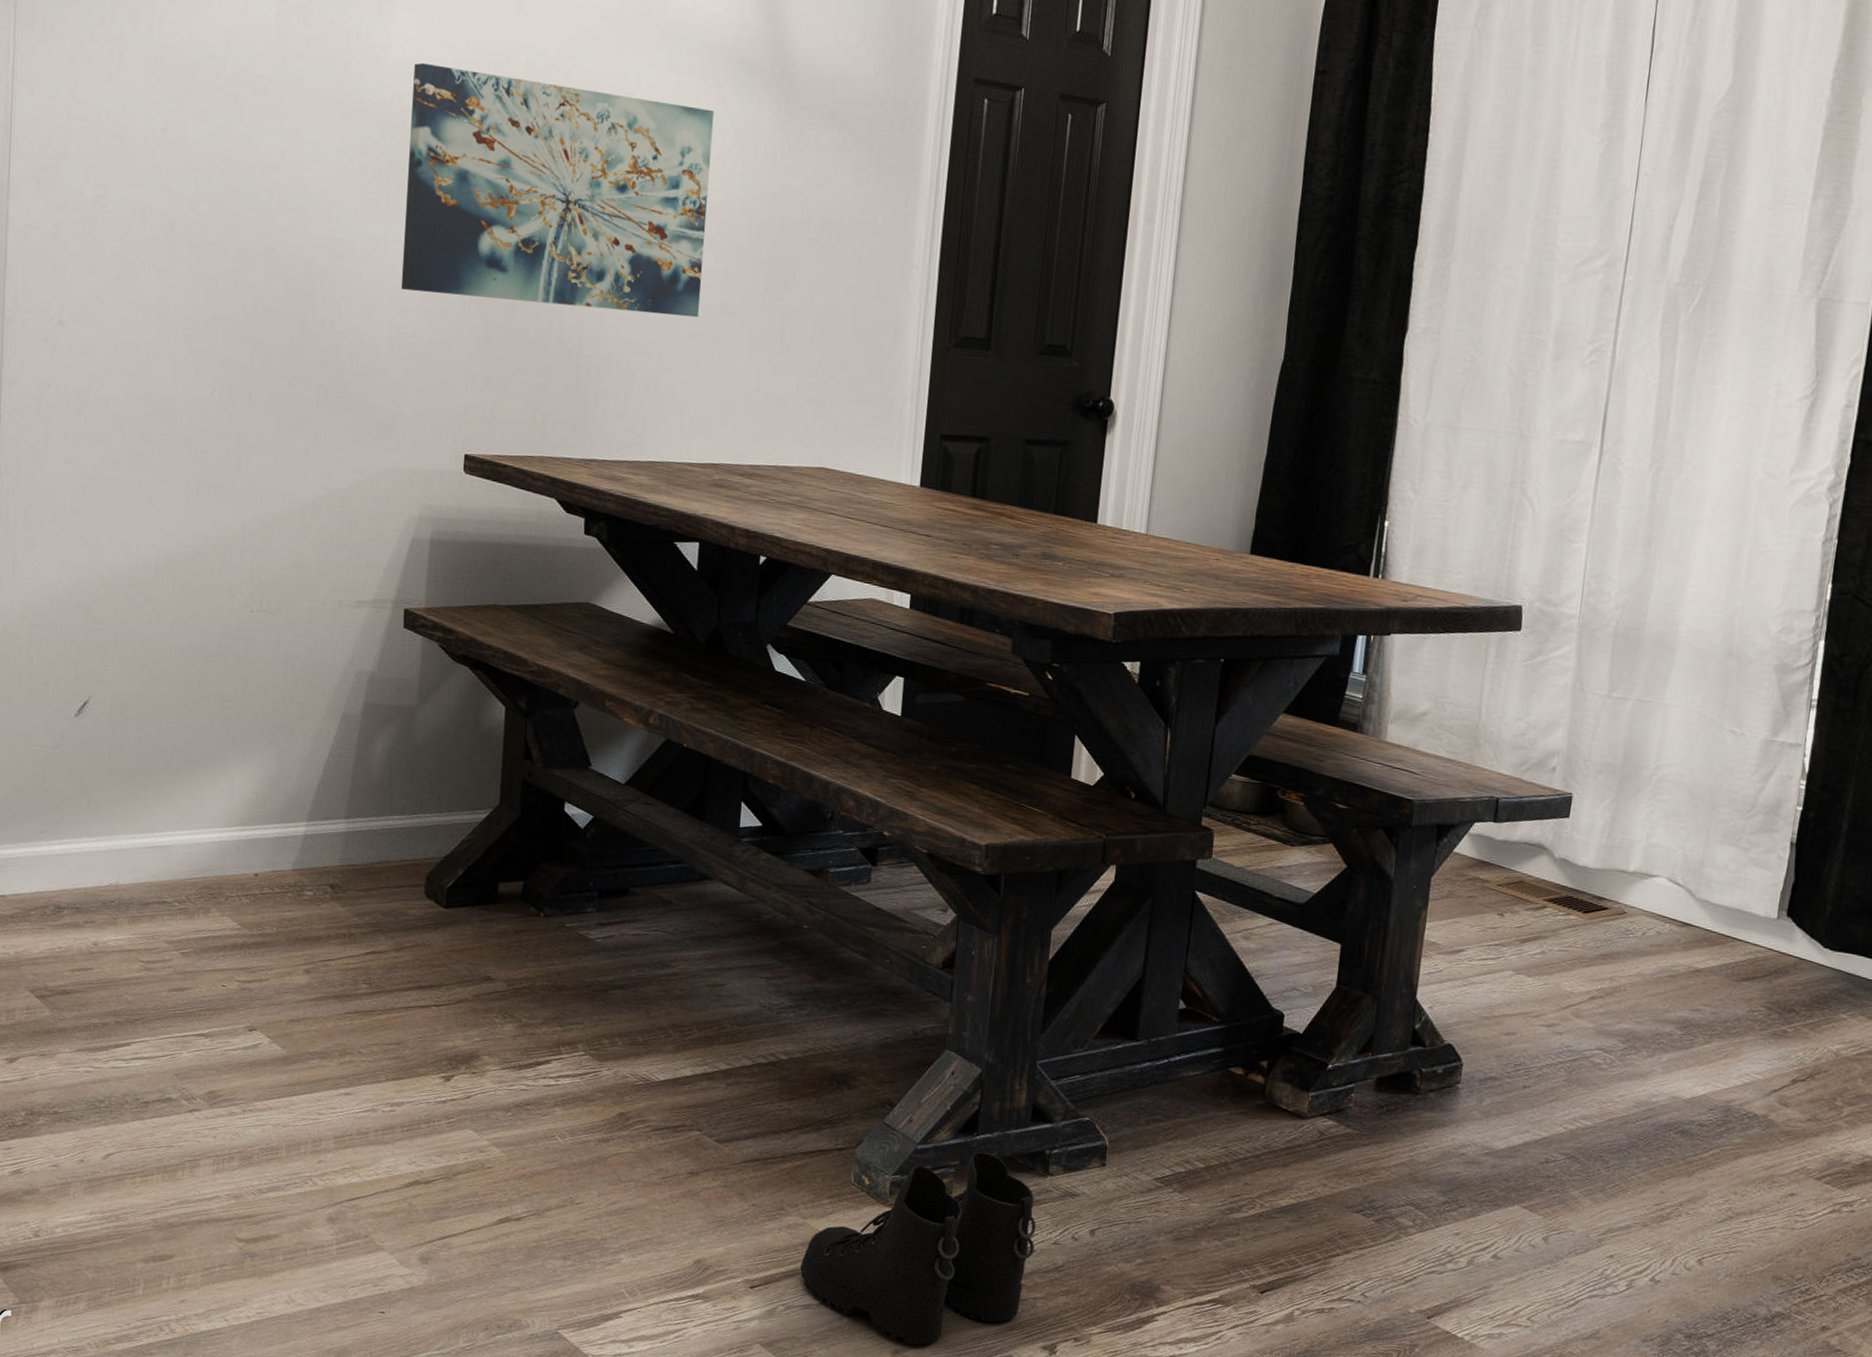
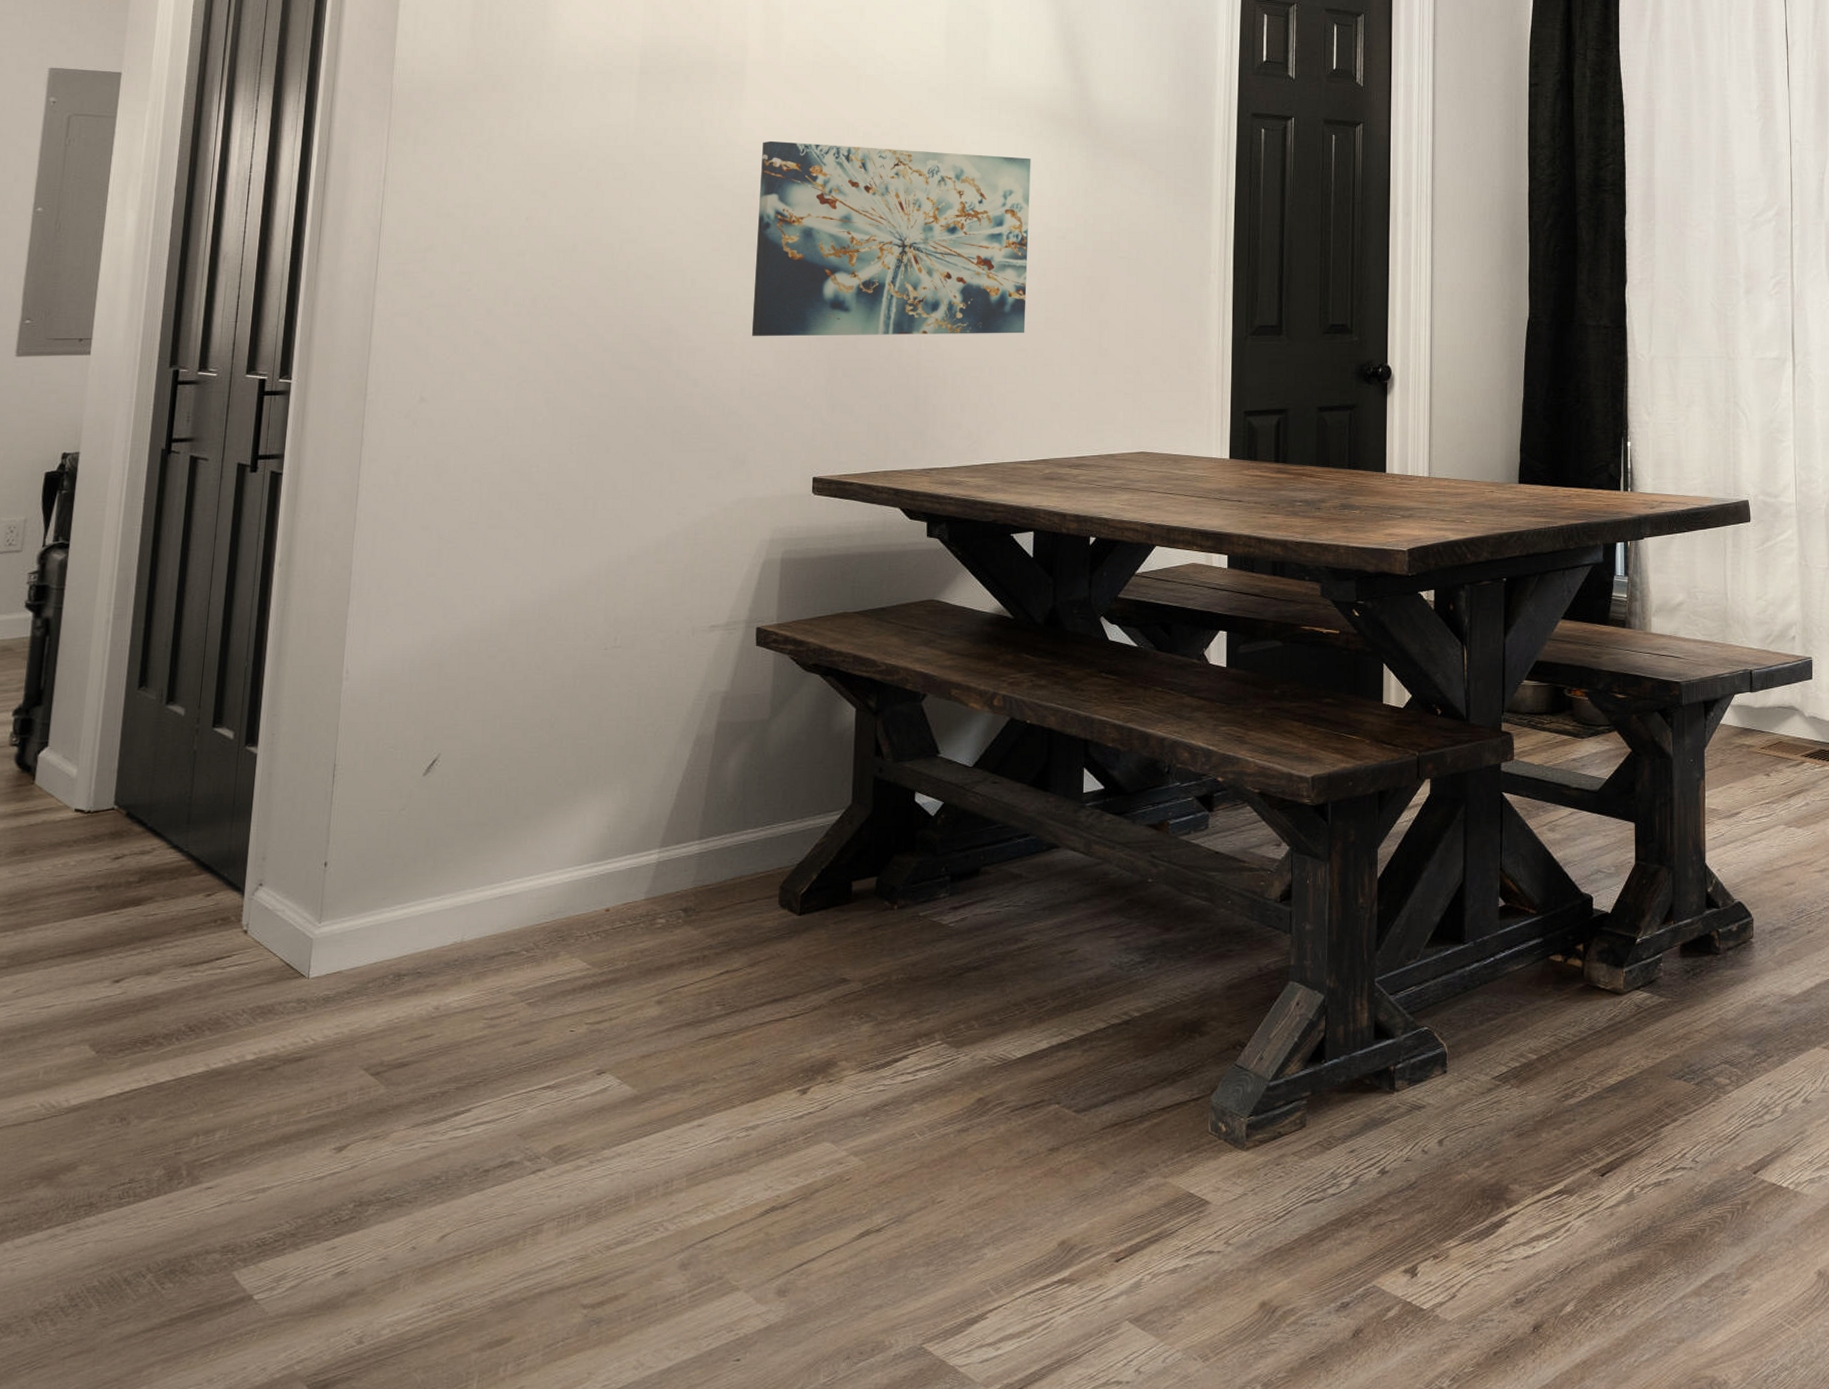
boots: present [799,1151,1037,1345] -> none [1163,1078,1388,1292]

